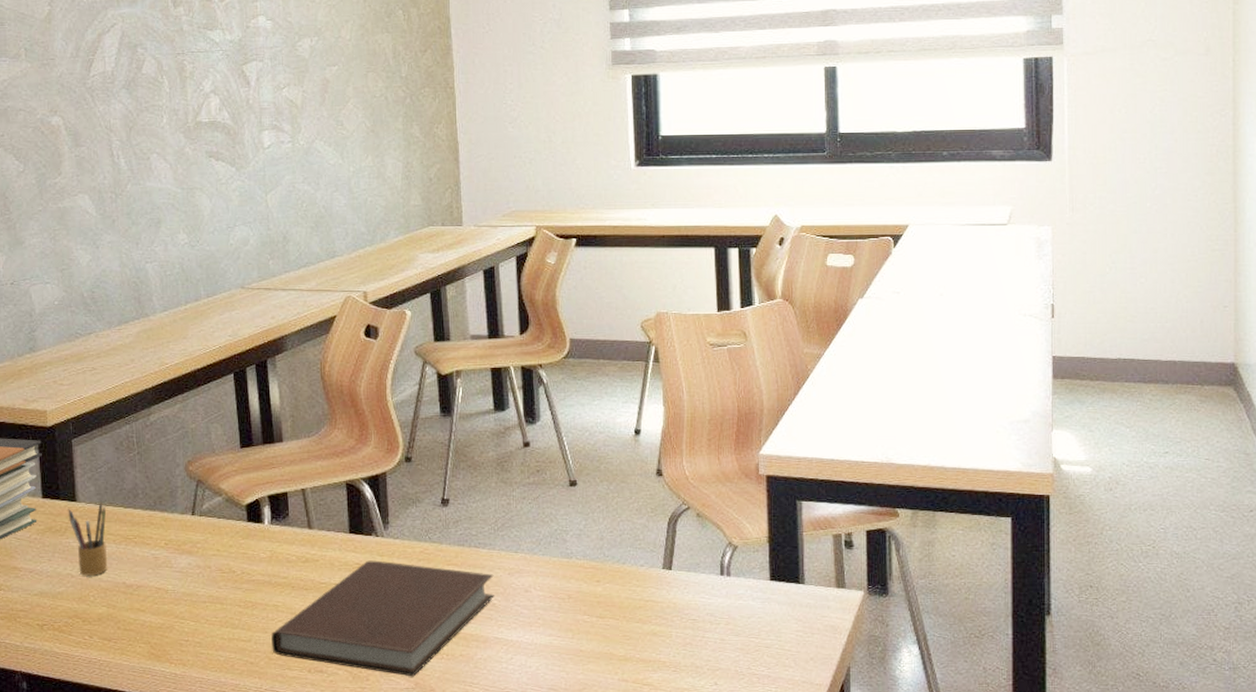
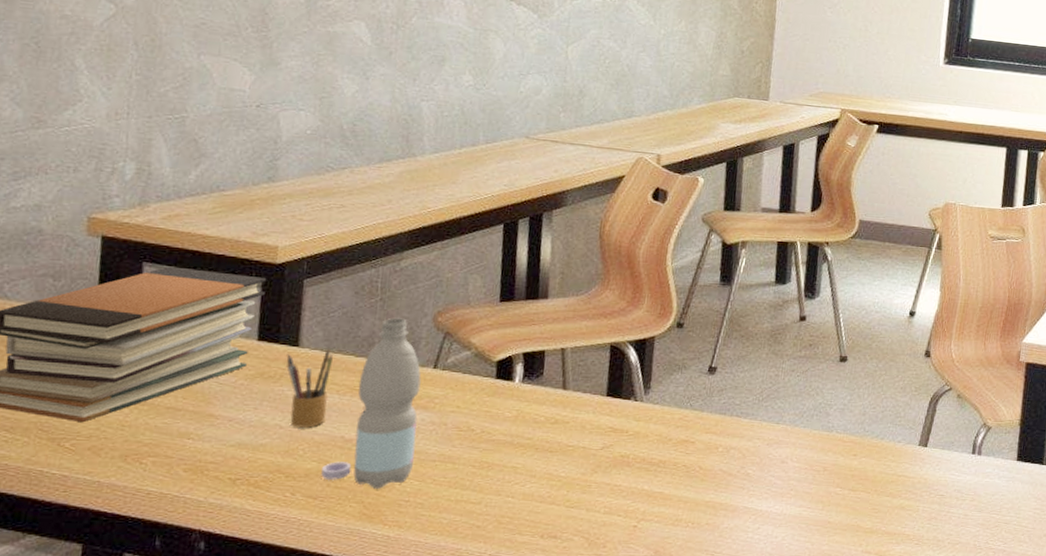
water bottle: none [111,469,188,630] -> present [321,317,421,489]
notebook: present [271,560,495,677] -> none [503,425,752,545]

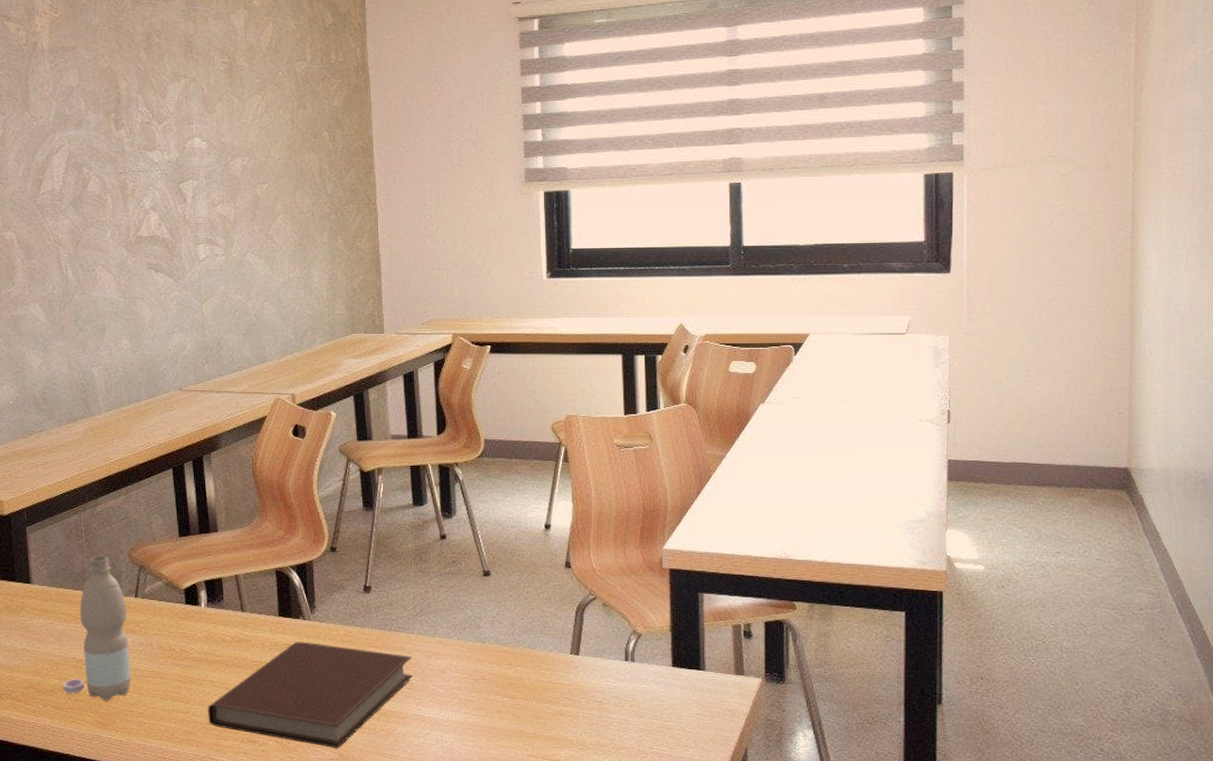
pencil box: present [286,347,333,428] -> none [23,583,60,651]
notebook: none [503,425,752,545] -> present [208,641,414,749]

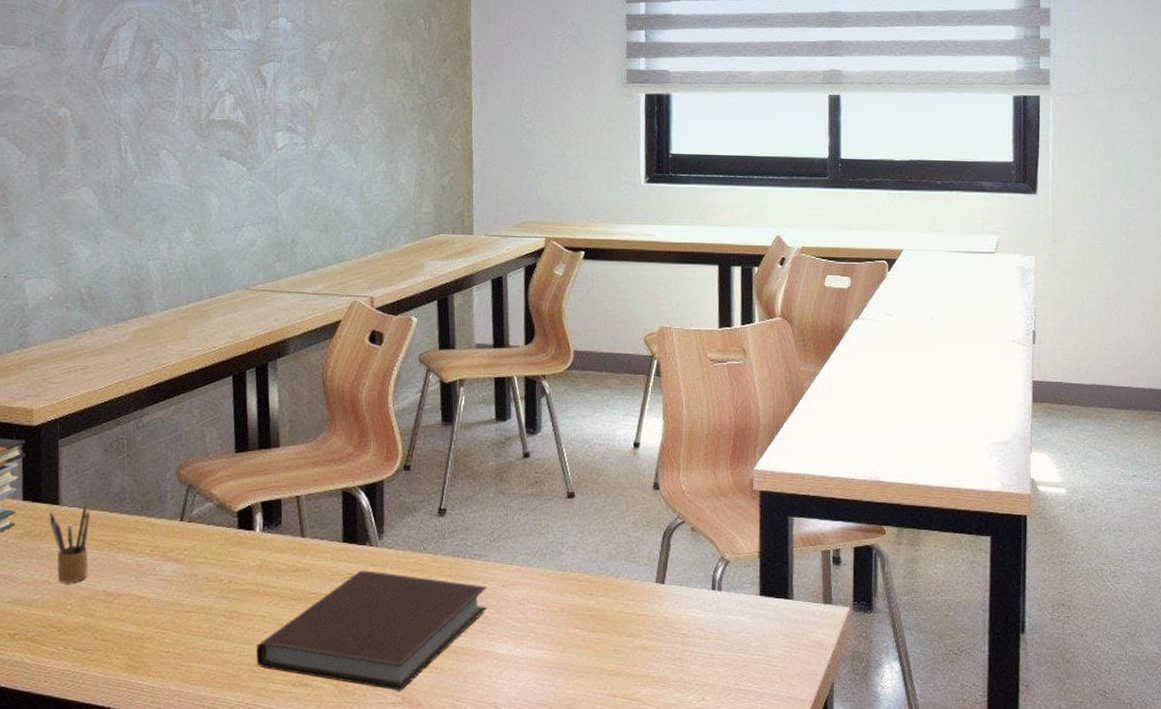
pencil box: none [23,583,60,651] -> present [49,504,90,583]
water bottle: present [63,555,132,701] -> none [89,473,171,640]

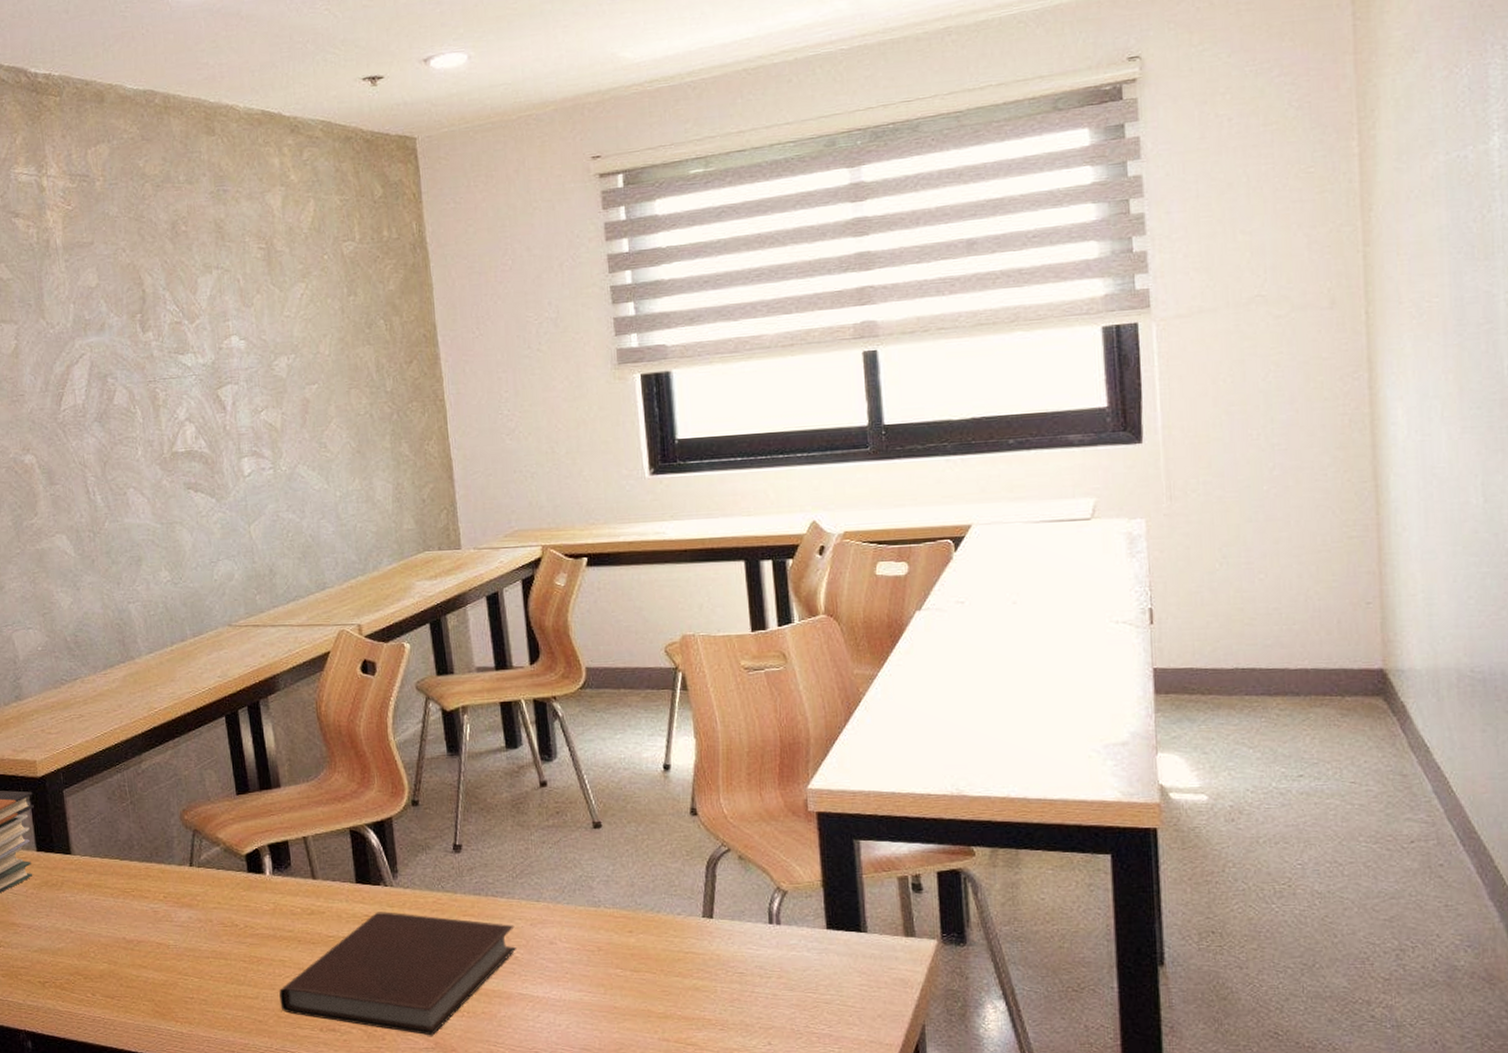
pencil box: present [49,504,90,583] -> none [63,852,107,931]

